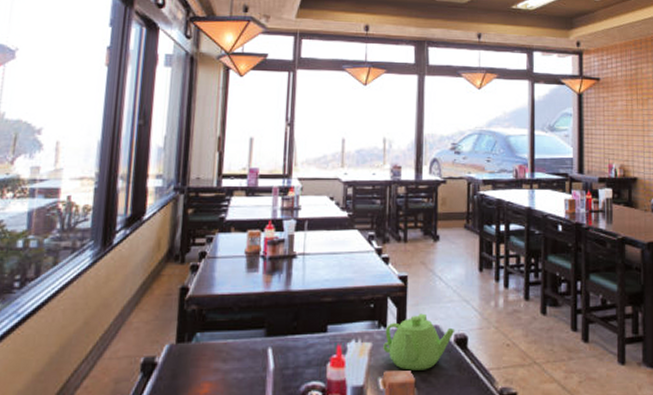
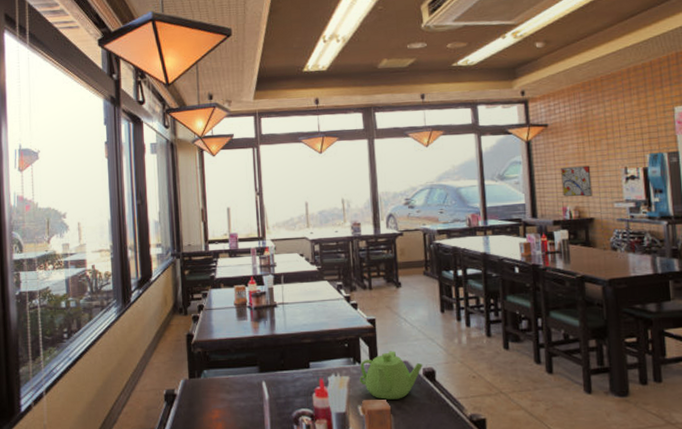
wall art: none [609,123,637,155] -> present [561,165,593,197]

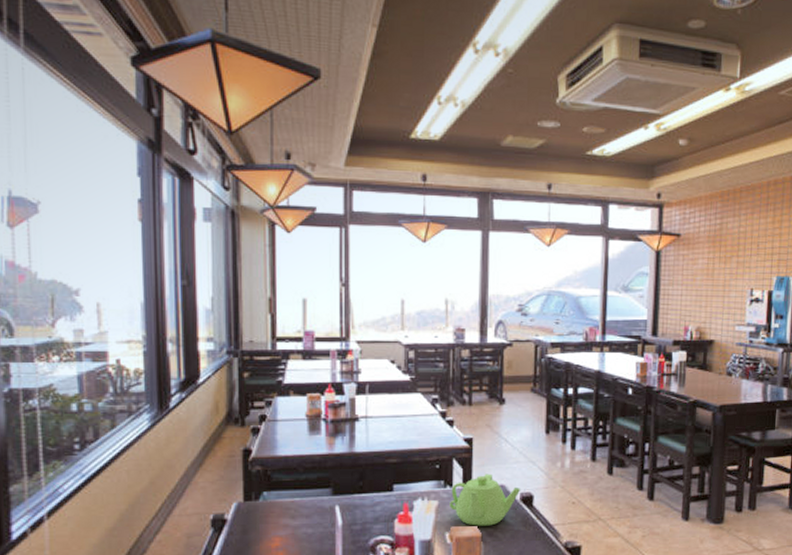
wall art: present [561,165,593,197] -> none [686,283,718,317]

